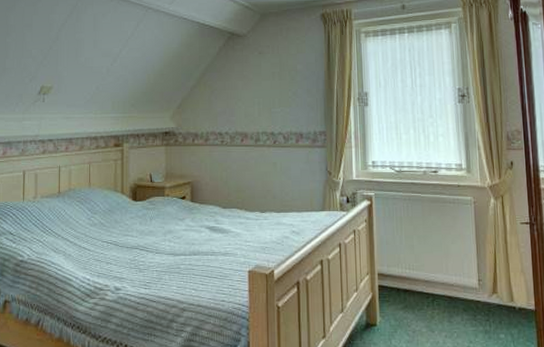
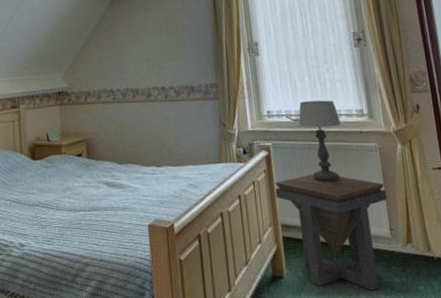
side table: none [374,225,478,339] -> present [275,174,387,291]
table lamp: none [400,153,441,233] -> present [298,100,342,182]

